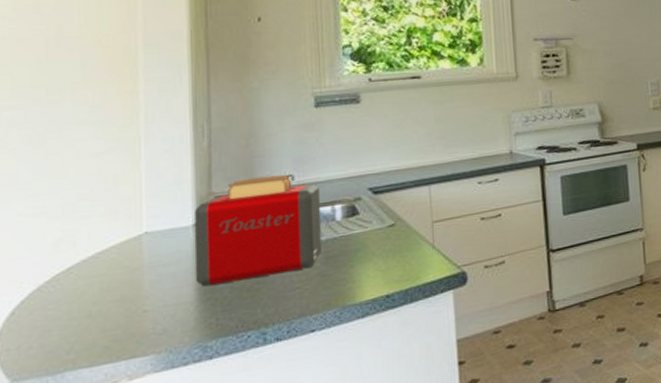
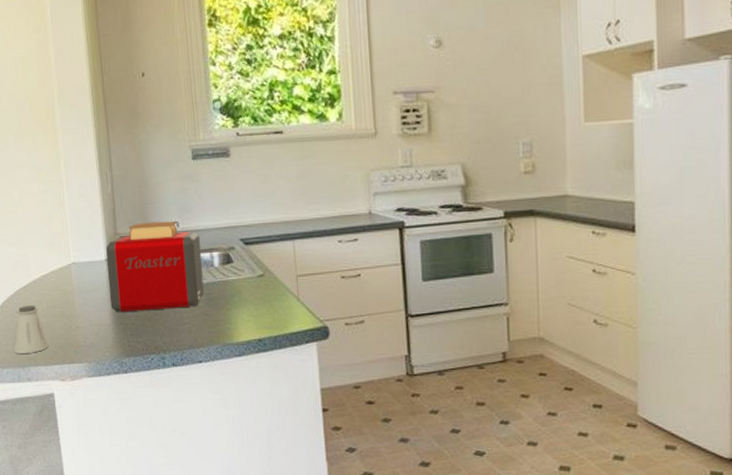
saltshaker: none [41,291,98,358] -> present [14,305,49,354]

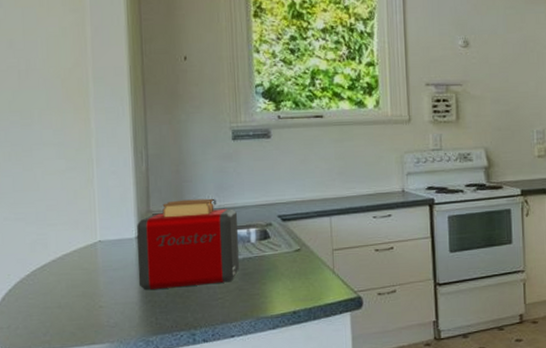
saltshaker: present [14,305,49,354] -> none [25,285,66,337]

